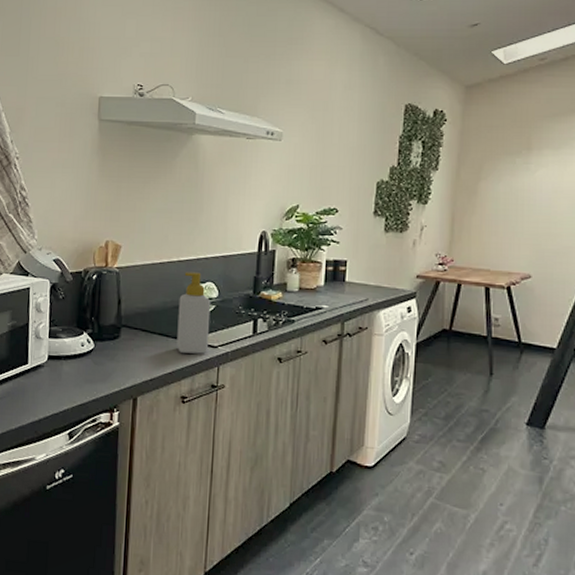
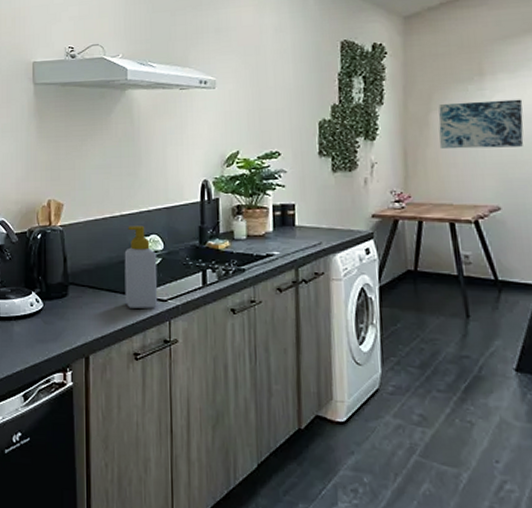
wall art: none [484,174,562,220] -> present [438,99,524,150]

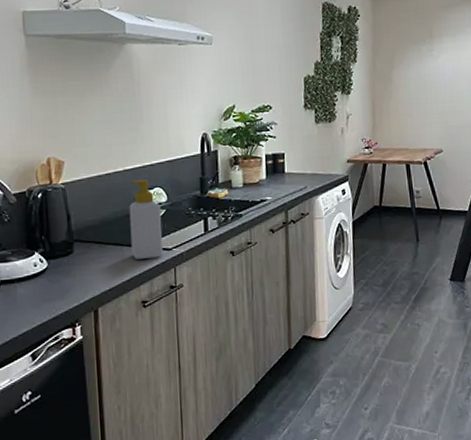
wall art: present [438,99,524,150] -> none [399,59,460,102]

